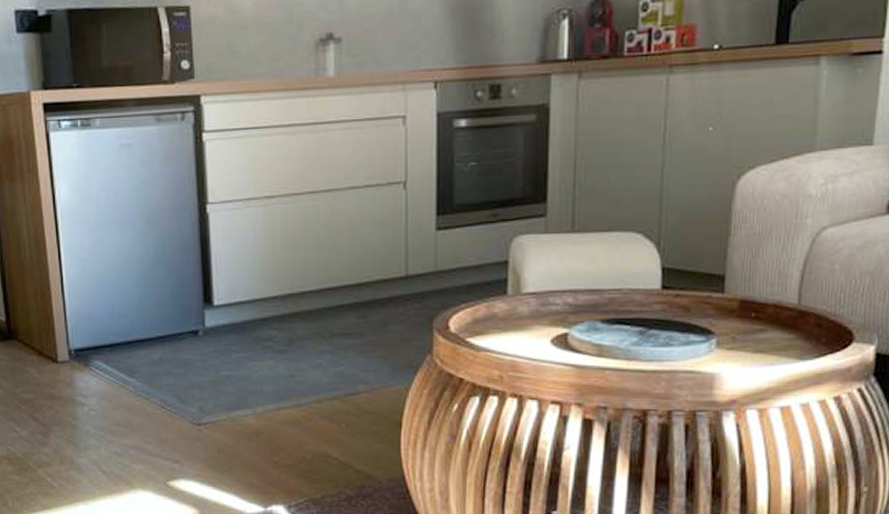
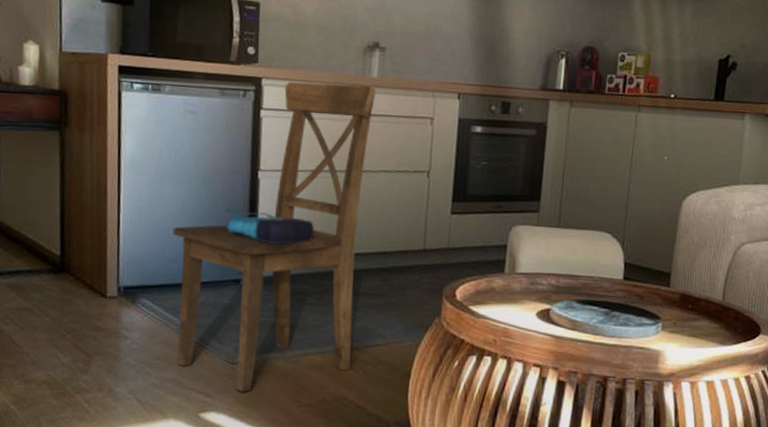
dining chair: none [120,88,333,456] -> present [172,81,376,392]
tote bag: none [174,252,277,286] -> present [225,209,315,244]

